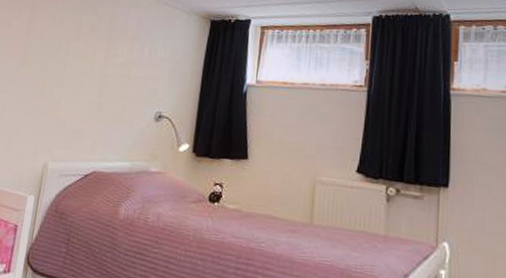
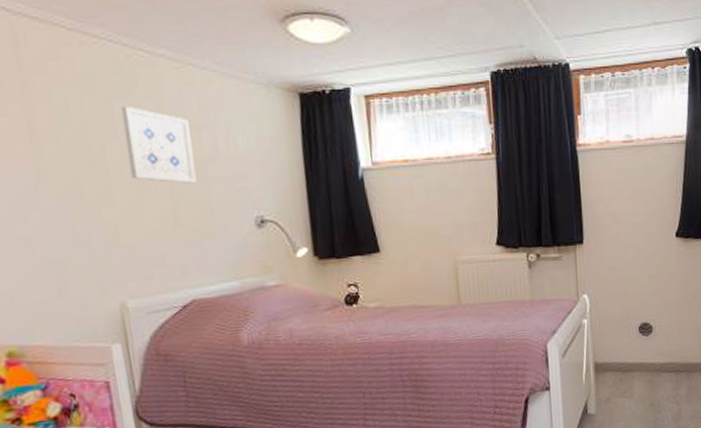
wall art: none [80,18,128,79] -> present [120,105,197,184]

